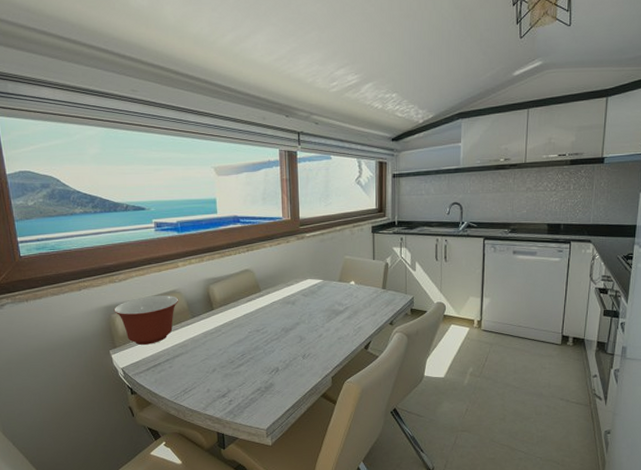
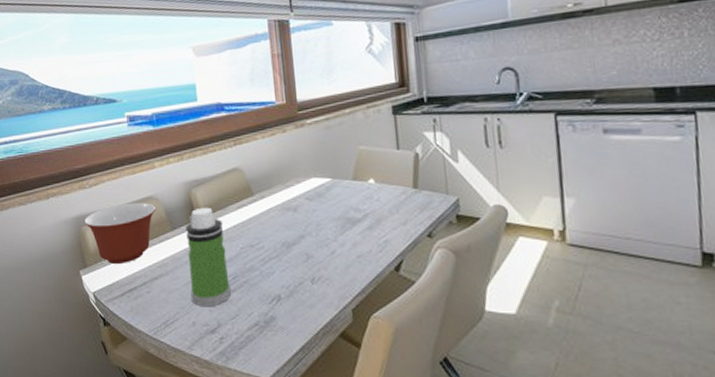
water bottle: none [204,300,240,378] -> present [186,207,232,307]

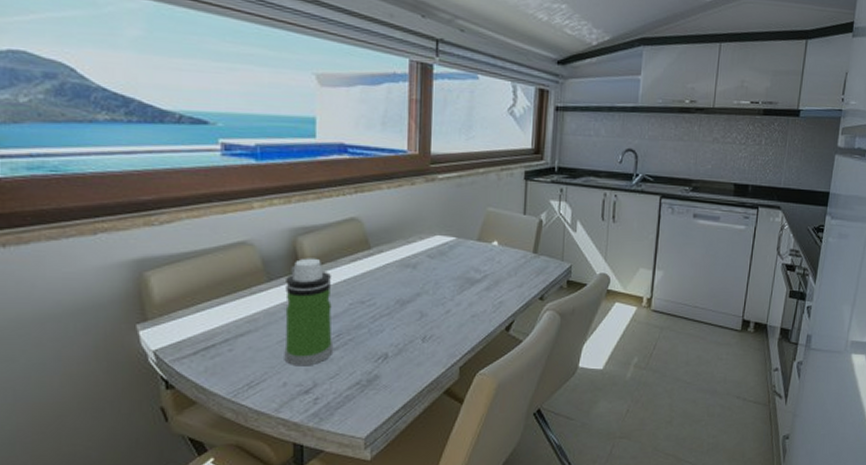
mixing bowl: present [84,202,157,264] -> none [148,247,251,317]

